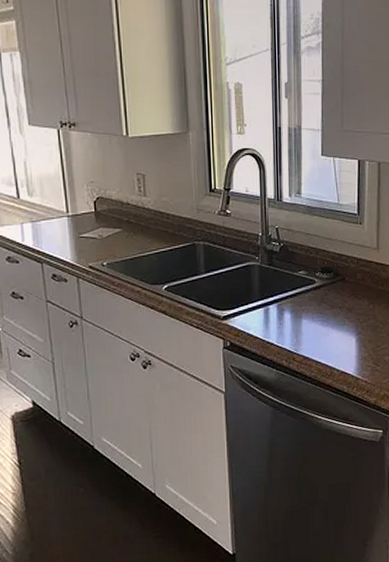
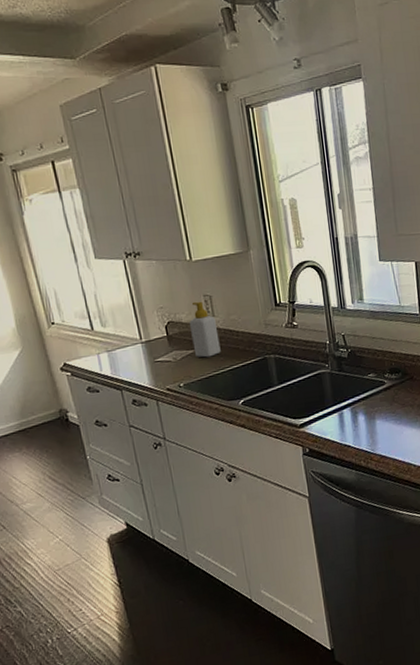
soap bottle: none [120,179,149,238] -> present [190,301,221,358]

